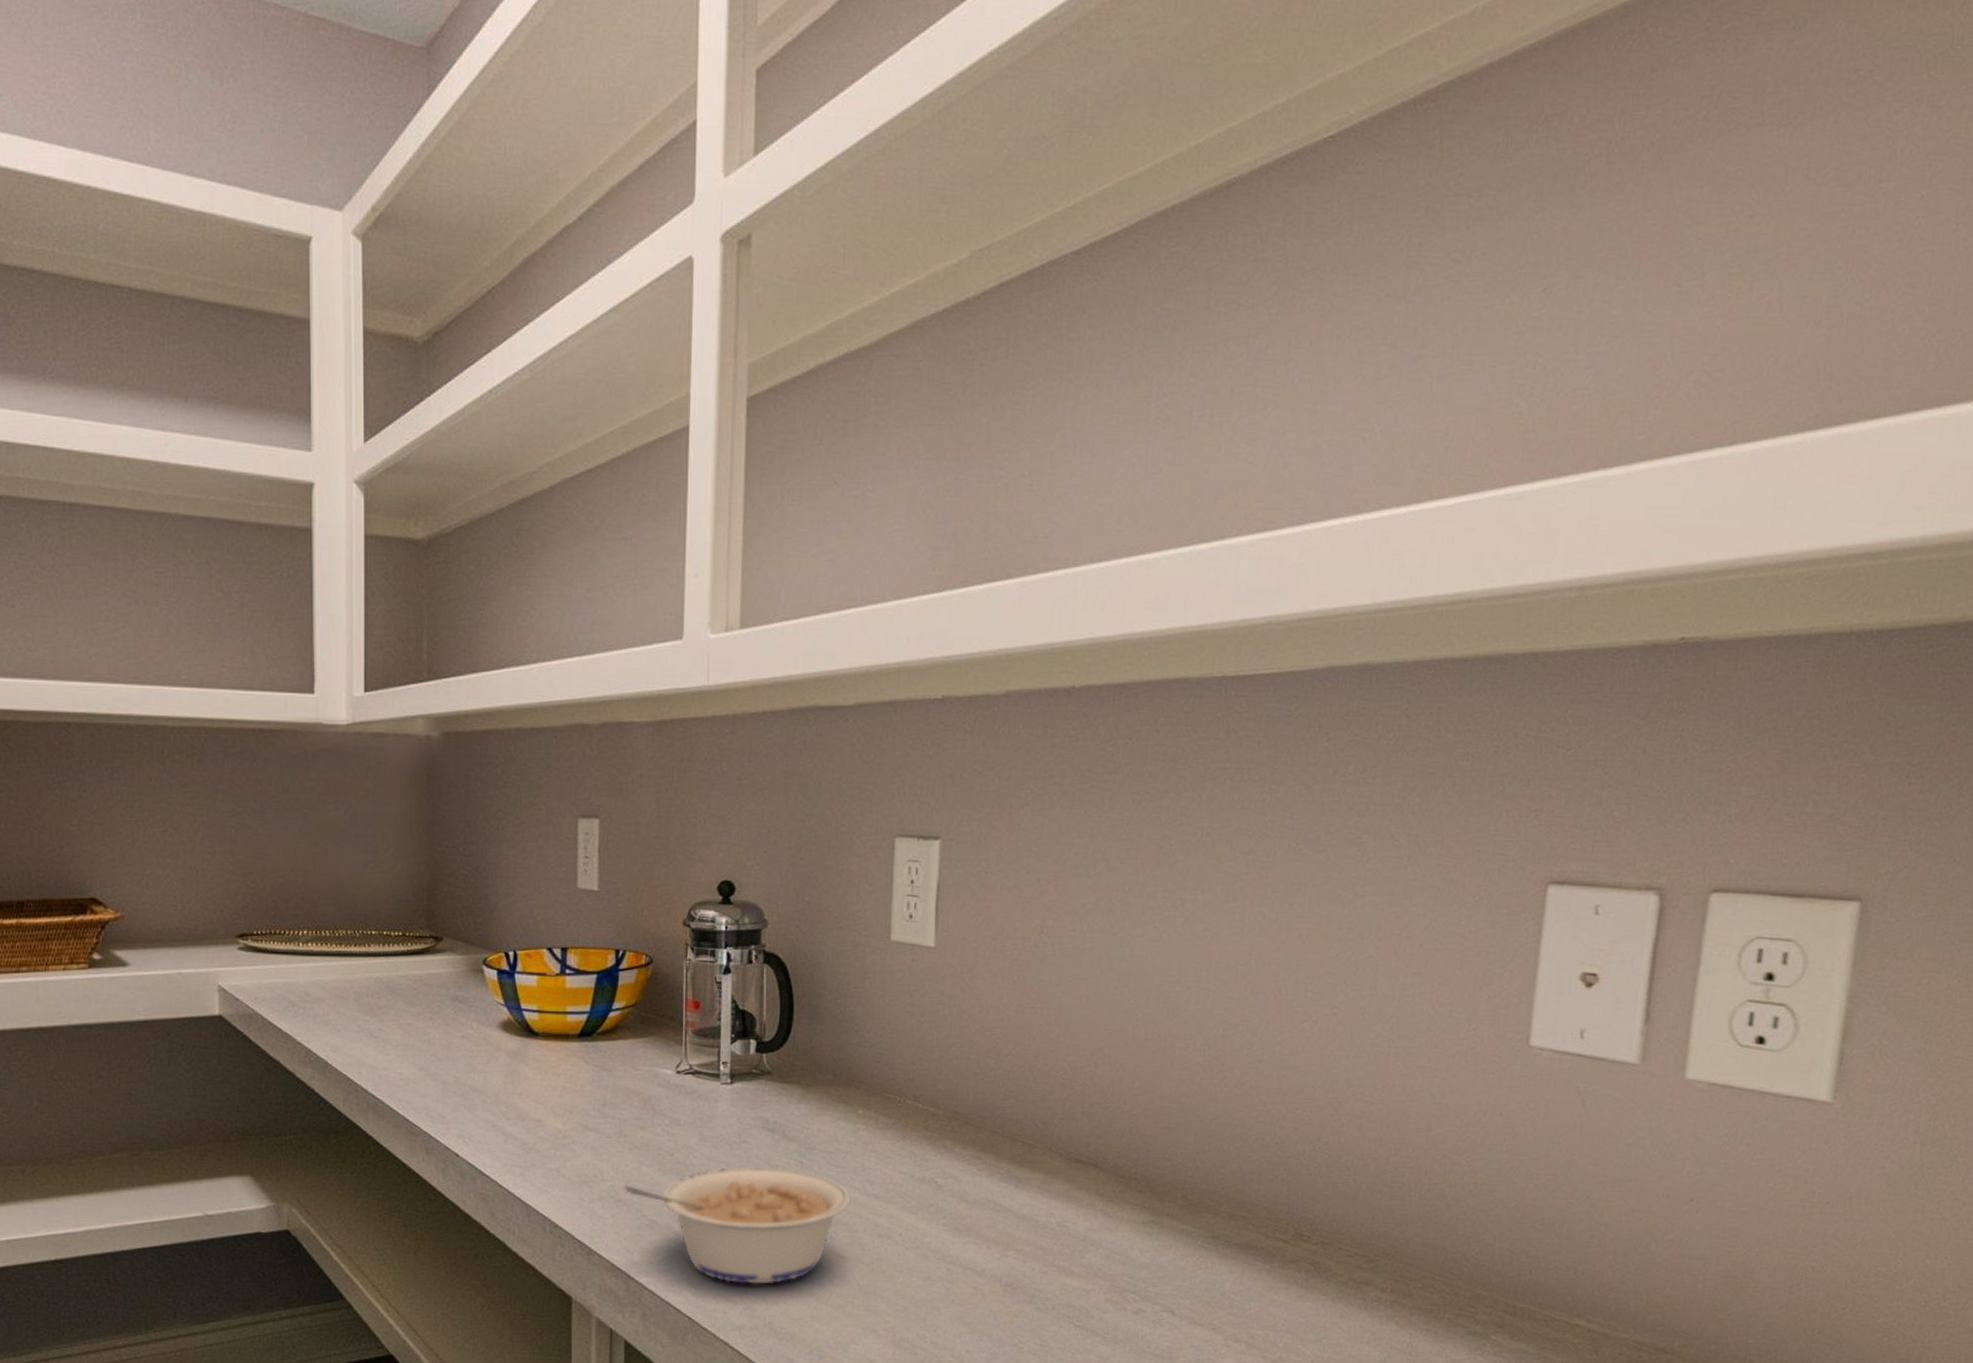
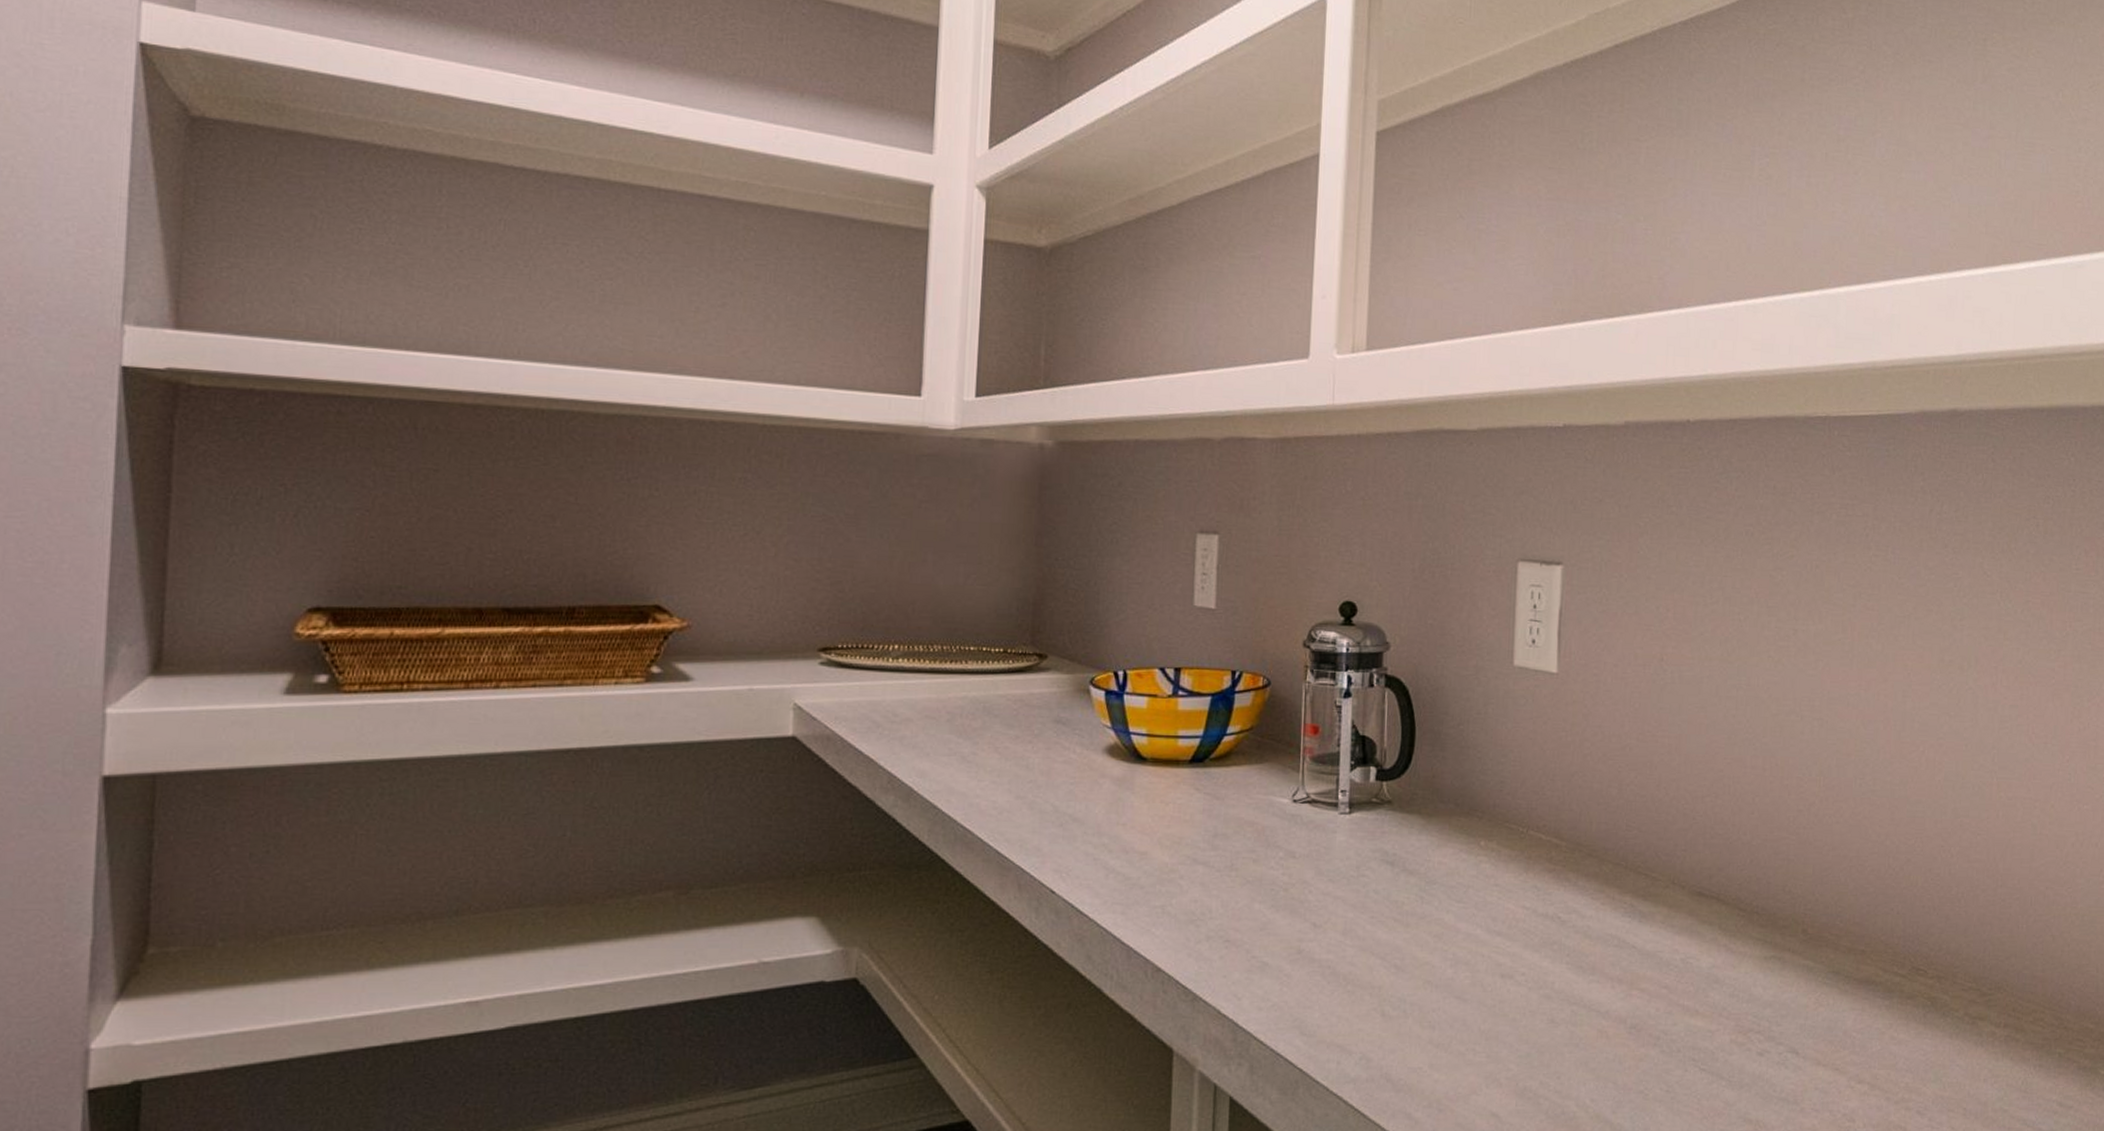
legume: present [624,1167,851,1284] -> none [1234,902,1472,1031]

